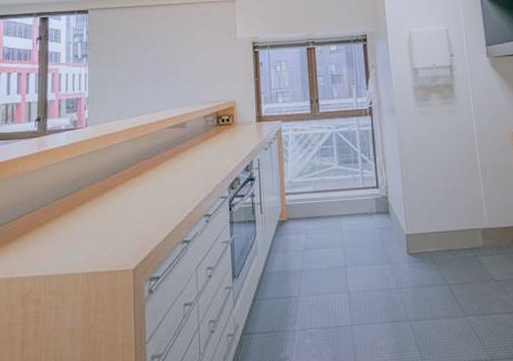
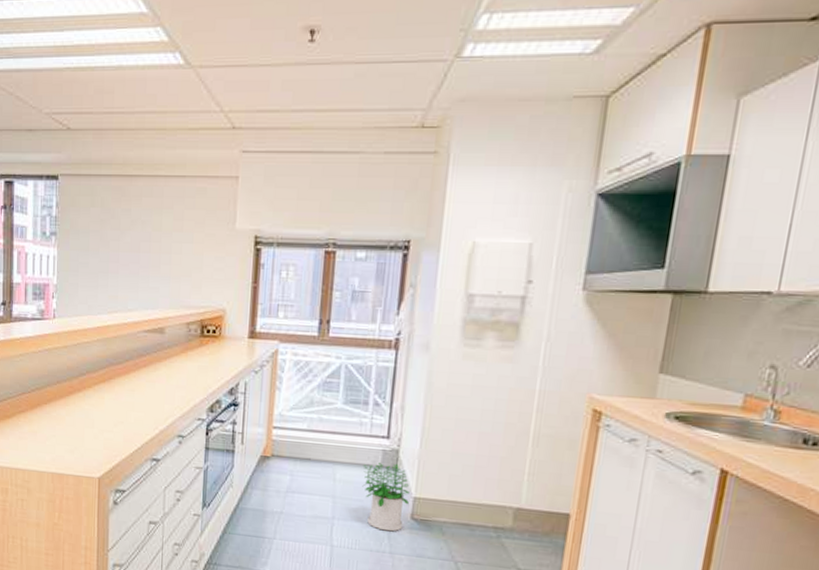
potted plant: none [362,208,404,269] -> present [362,463,410,532]

